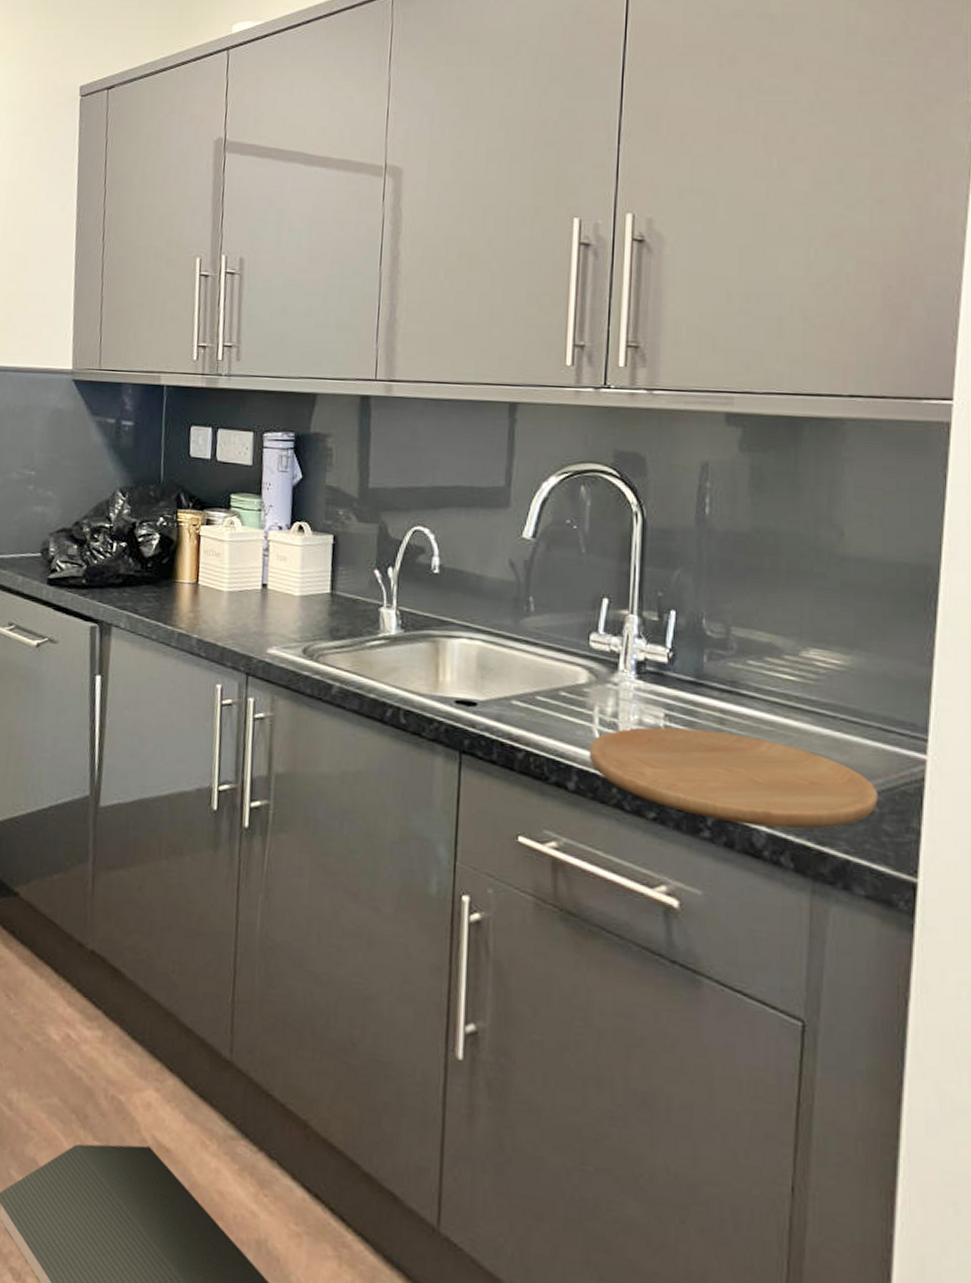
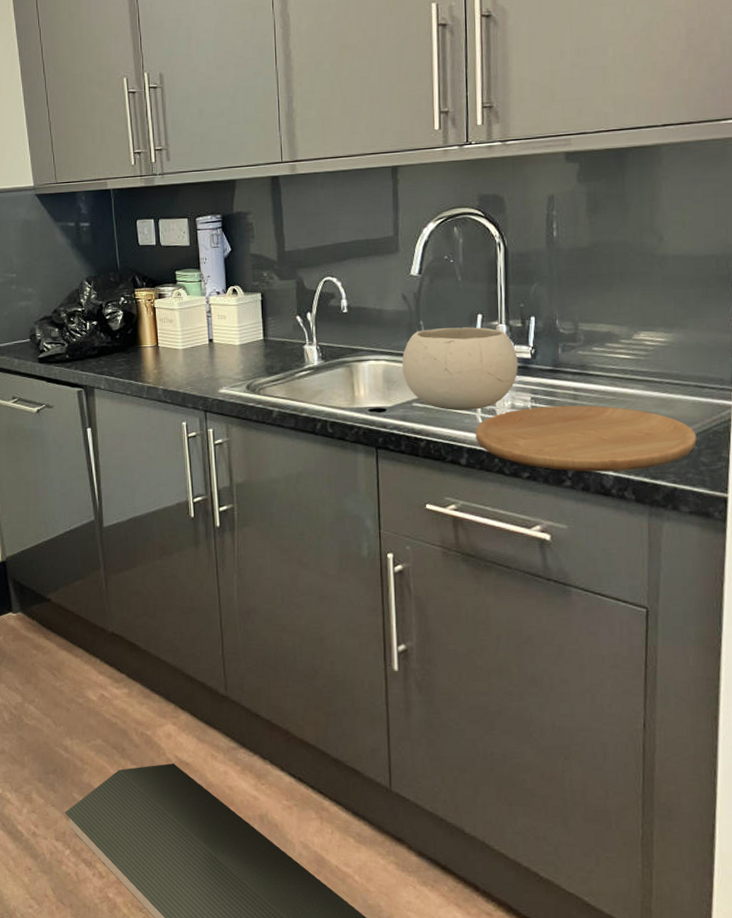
bowl: none [501,608,651,720] -> present [401,327,518,410]

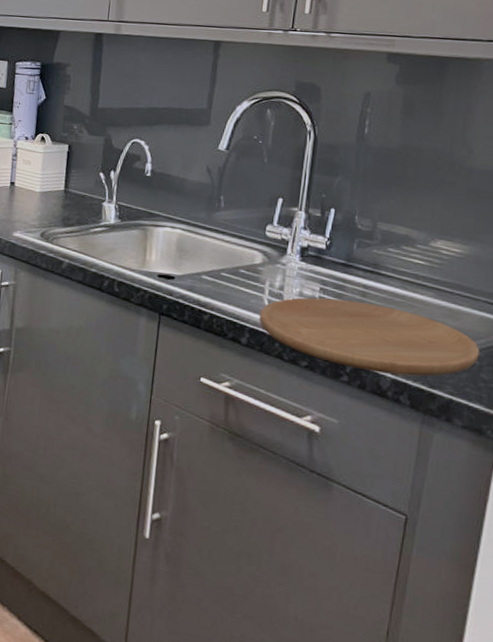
bowl: present [401,327,518,410] -> none [196,205,313,292]

